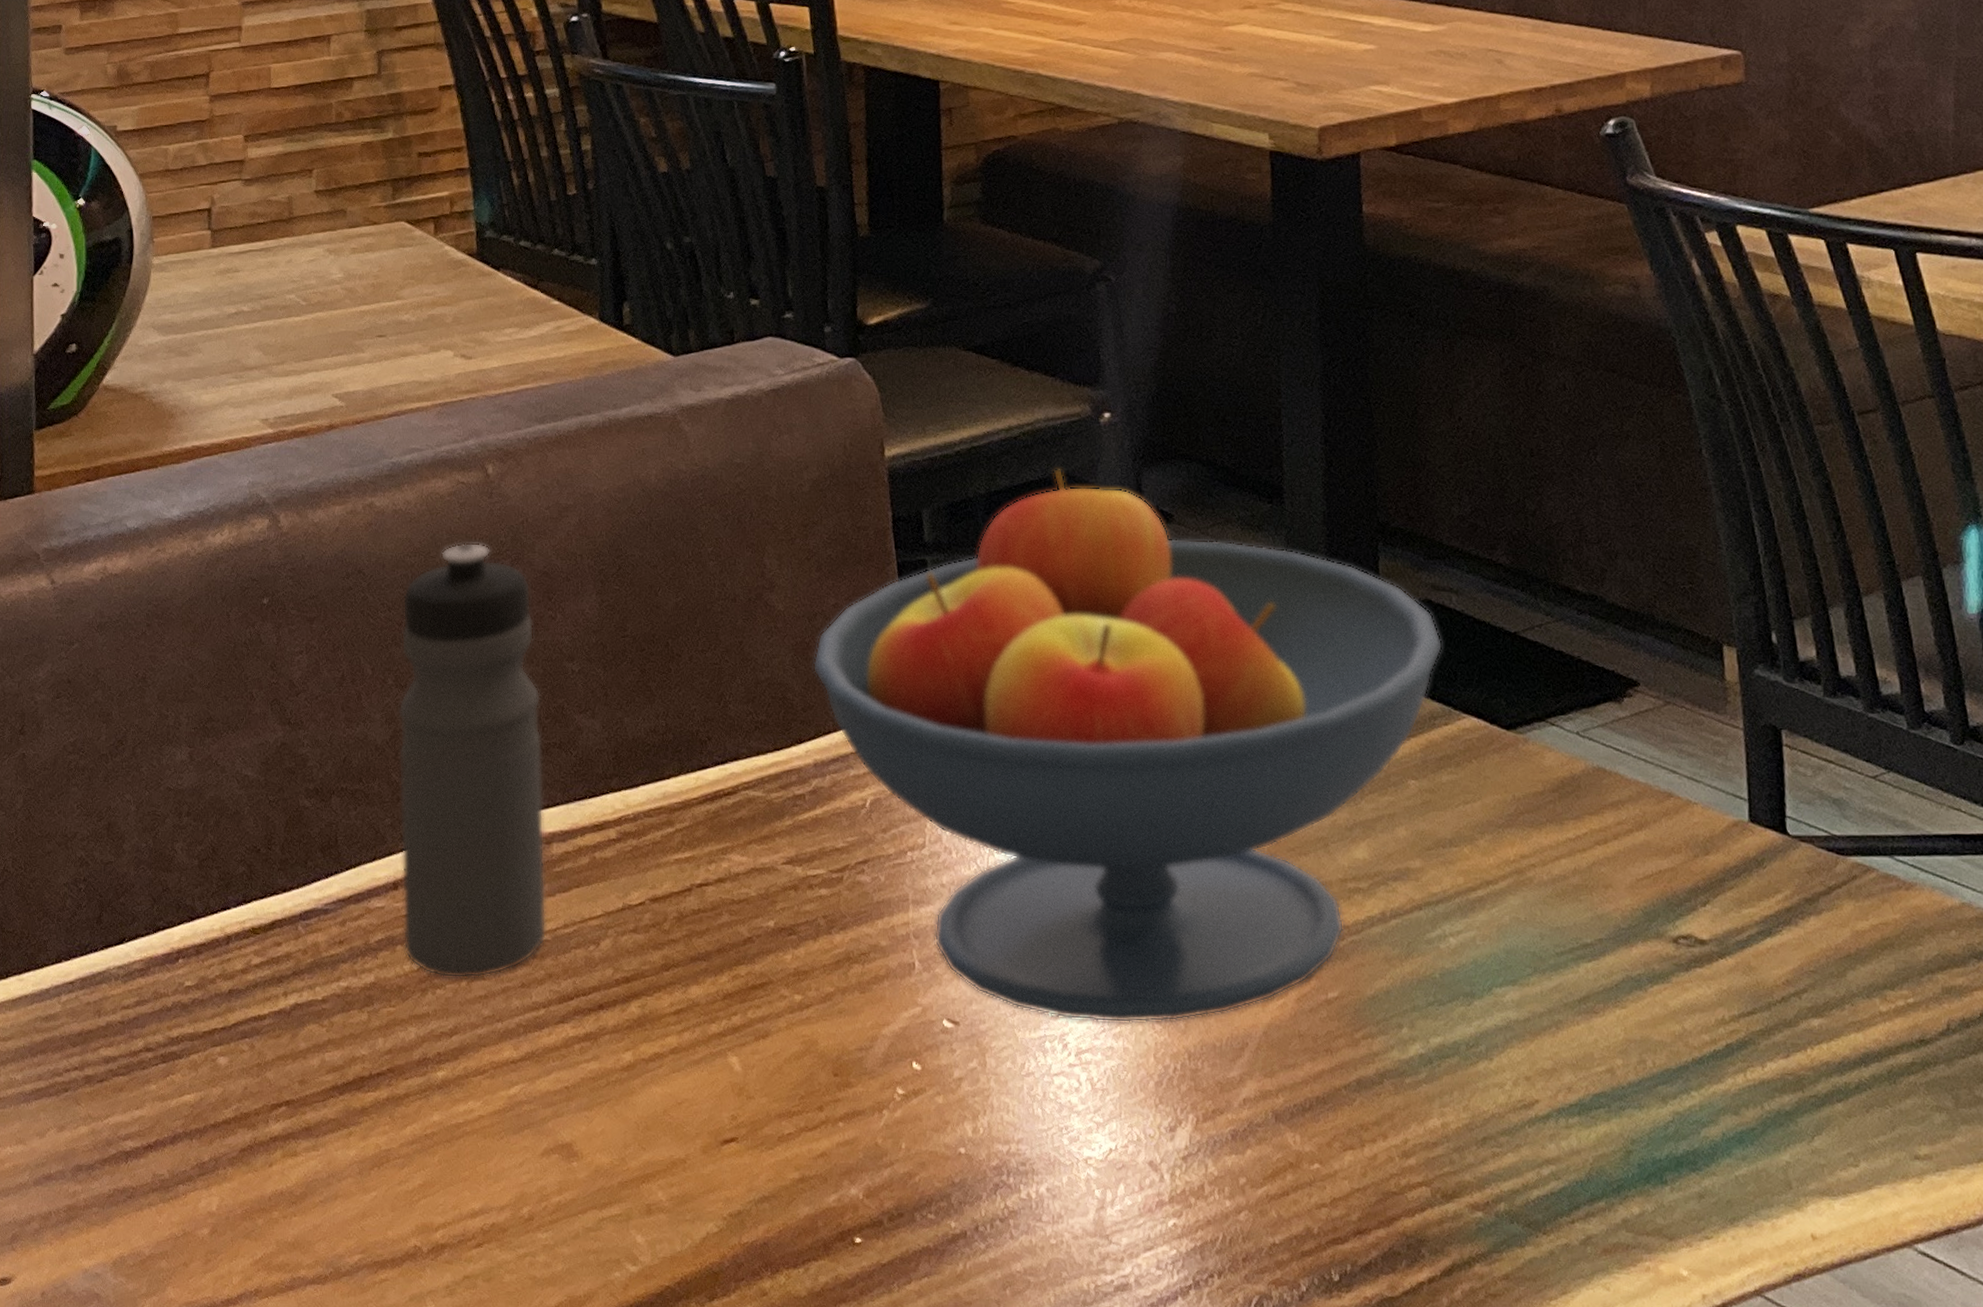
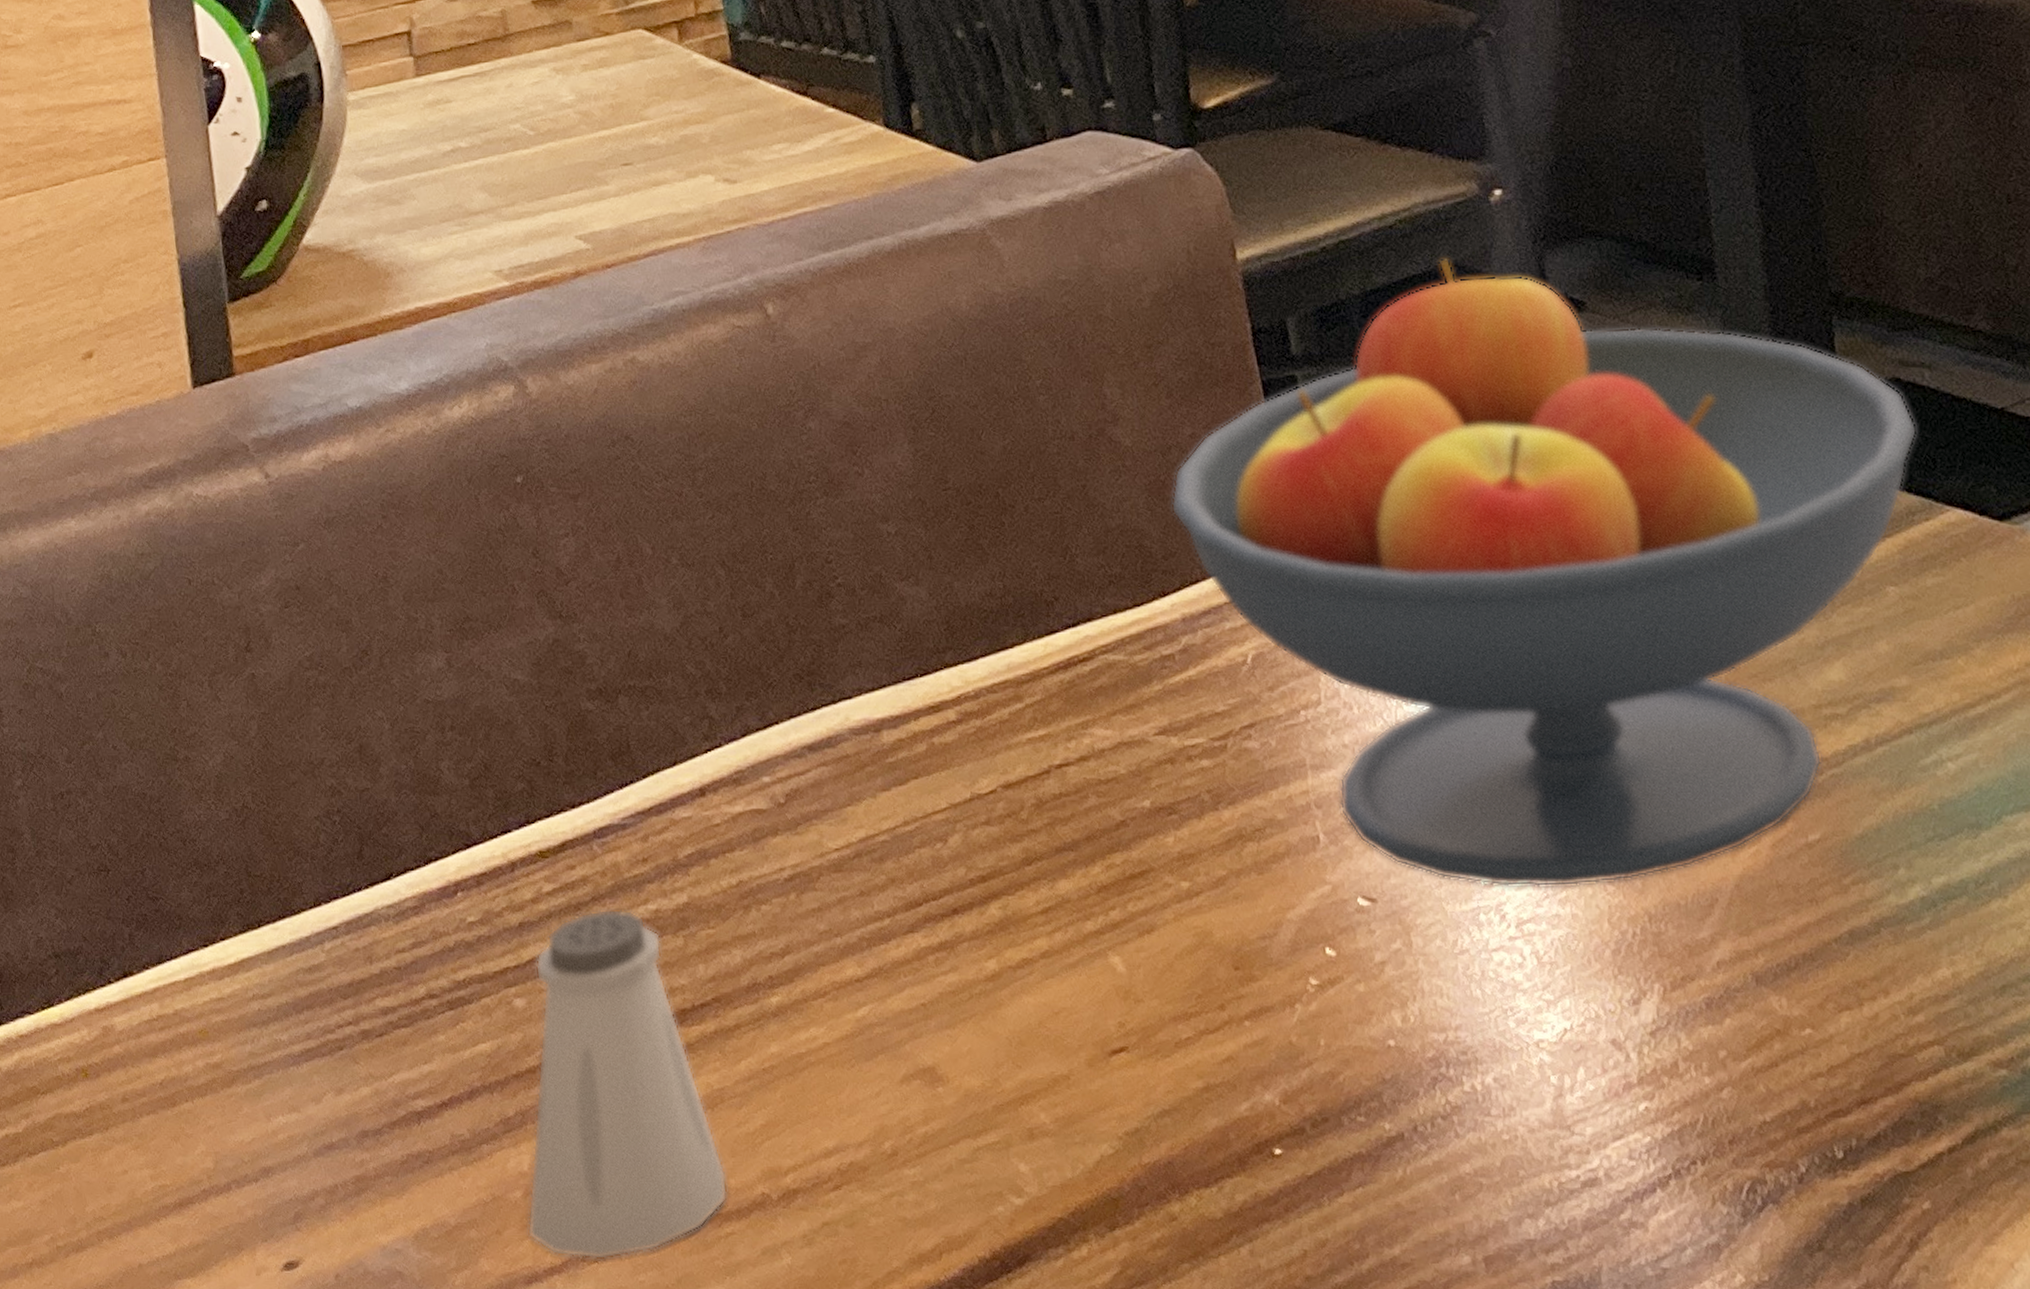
saltshaker: none [210,983,386,1296] -> present [527,909,728,1260]
water bottle: present [397,542,547,979] -> none [680,394,885,892]

